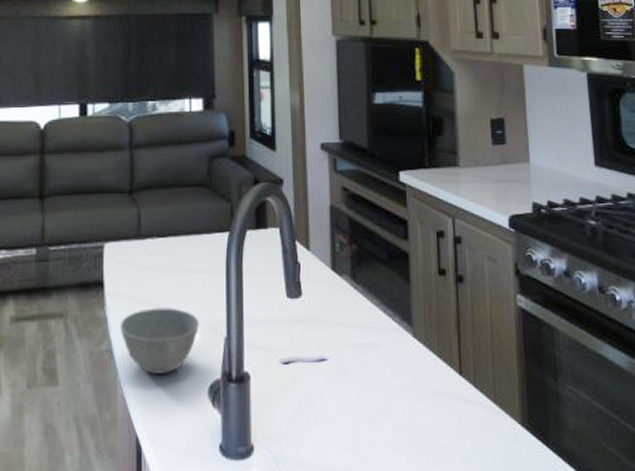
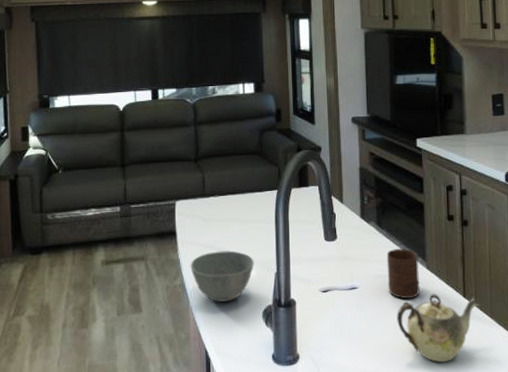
cup: none [363,309,405,375] -> present [386,248,420,299]
teapot: none [376,370,481,461] -> present [397,294,480,363]

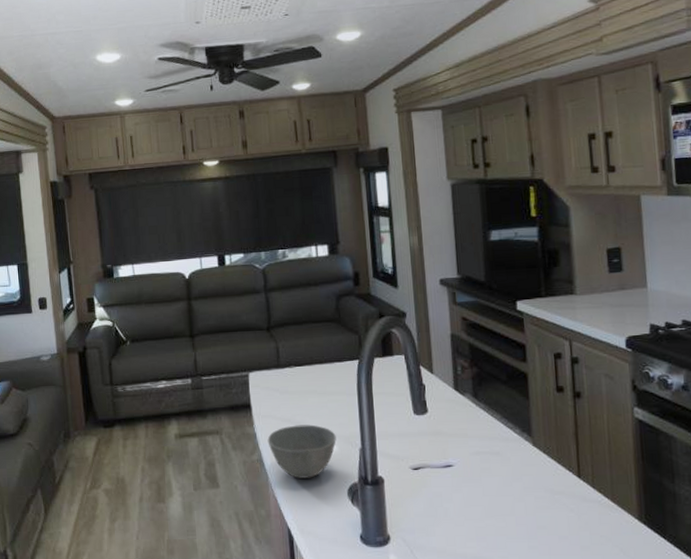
cup: present [386,248,420,299] -> none [485,422,526,478]
teapot: present [397,294,480,363] -> none [499,473,599,549]

